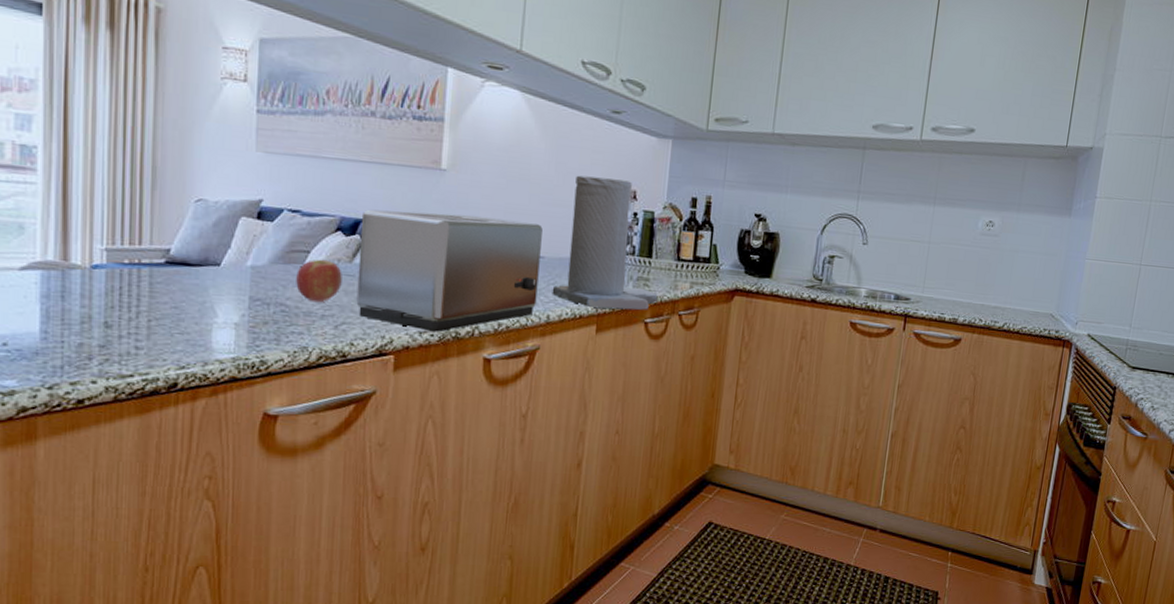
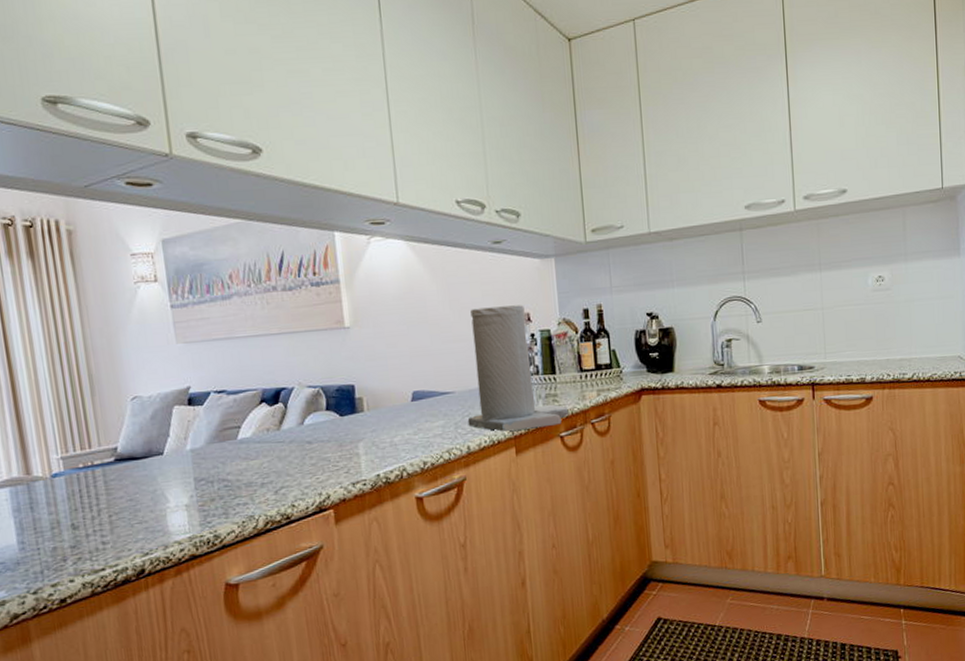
fruit: present [296,259,342,302] -> none [232,431,275,472]
toaster: present [356,209,543,333] -> none [281,361,455,482]

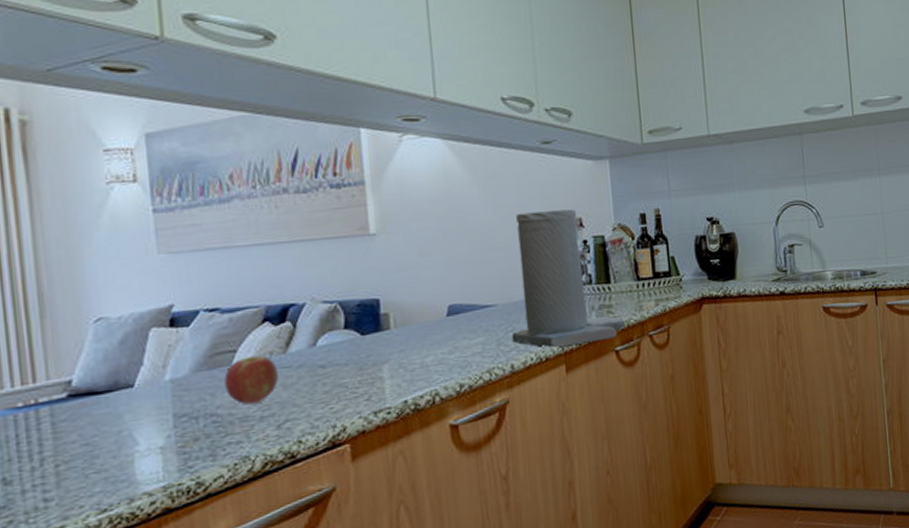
fruit: none [232,431,275,472] -> present [224,355,278,404]

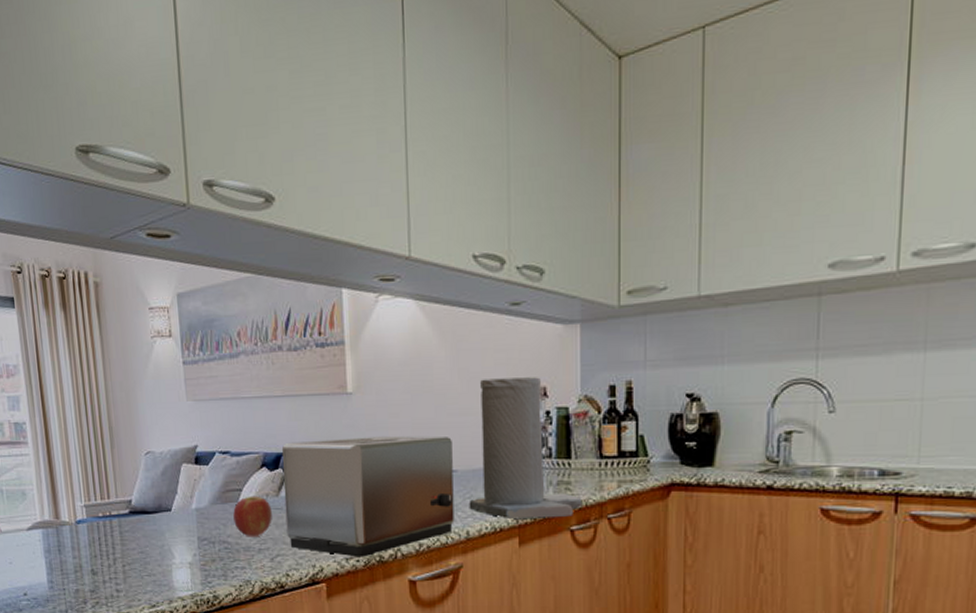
toaster: none [289,271,497,410] -> present [281,435,454,557]

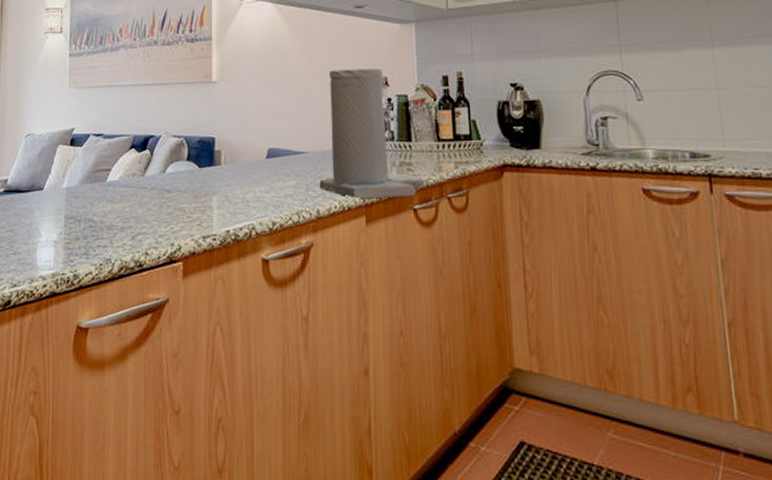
fruit: present [233,496,272,536] -> none [100,175,137,215]
toaster: present [281,435,454,557] -> none [149,120,306,236]

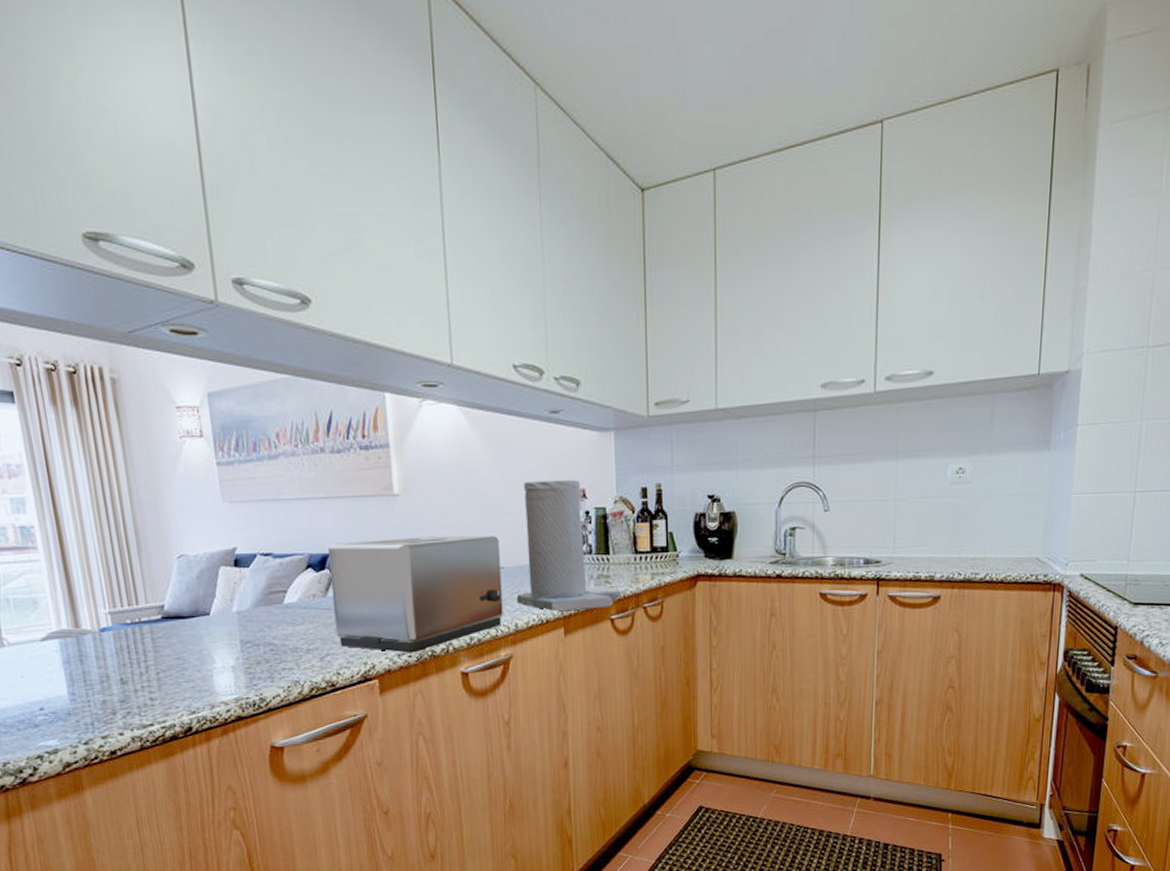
toaster: none [149,120,306,236] -> present [327,535,503,653]

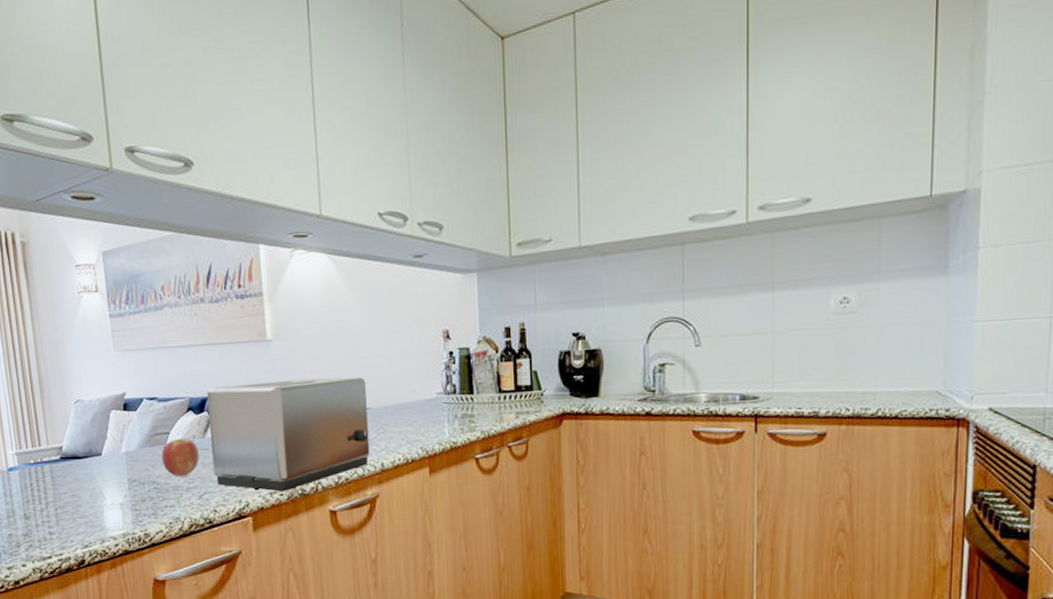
fruit: none [278,597,320,637] -> present [161,438,199,476]
paper towel: present [516,480,621,612] -> none [382,321,485,451]

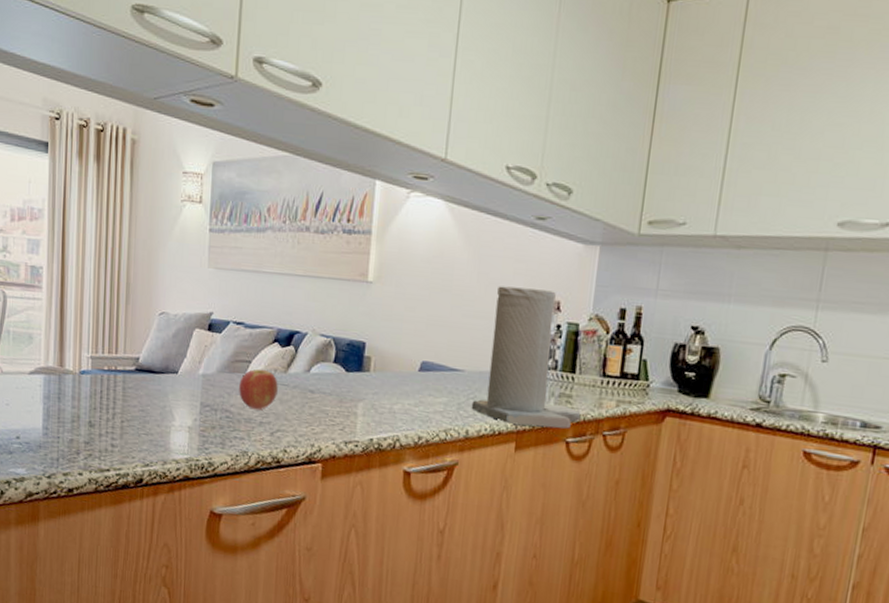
toaster: present [206,377,370,492] -> none [289,321,464,444]
paper towel: none [382,321,485,451] -> present [471,286,581,429]

